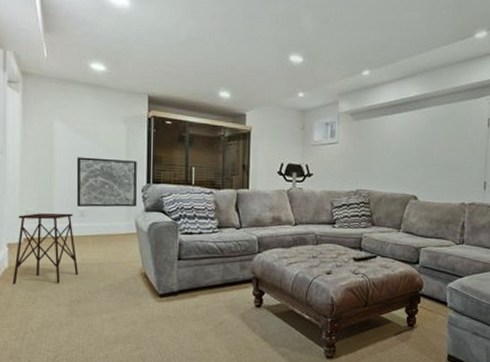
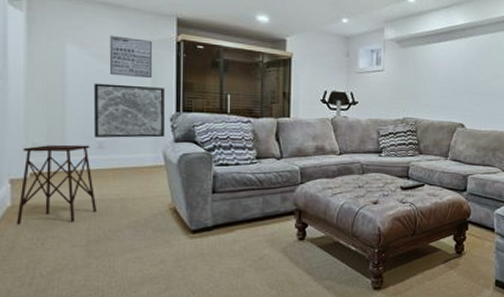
wall art: none [90,113,127,152] -> present [109,35,153,78]

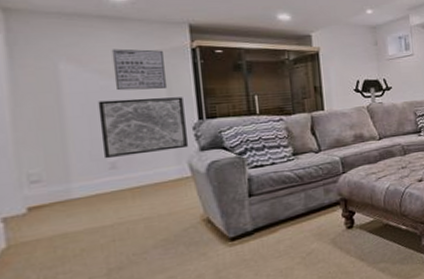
side table: present [16,144,97,225] -> none [15,167,117,267]

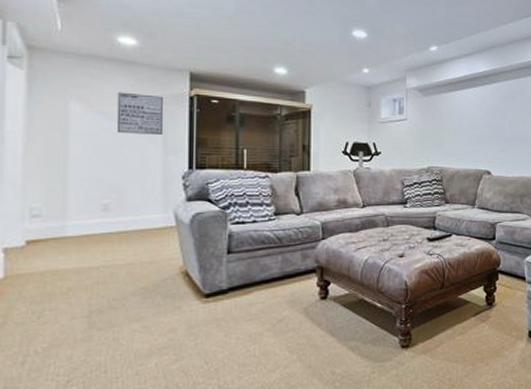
wall art: present [97,97,189,159] -> none [98,142,177,200]

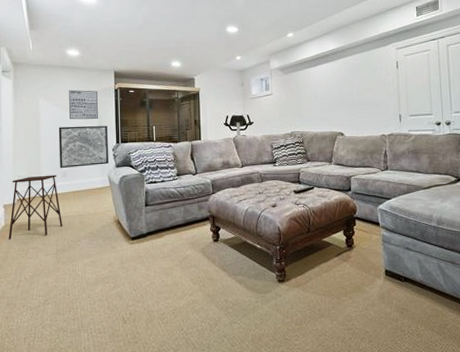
side table: none [9,208,101,298] -> present [8,174,63,240]
wall art: none [98,142,177,200] -> present [58,126,109,169]

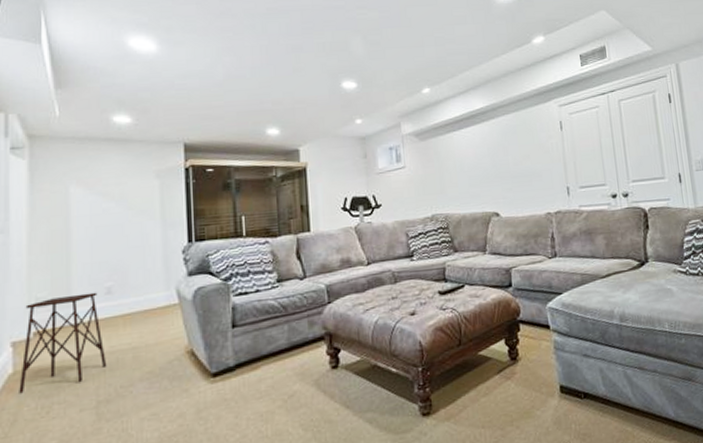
wall art: present [58,126,109,169] -> none [99,218,178,284]
wall art: present [68,89,99,120] -> none [115,170,162,213]

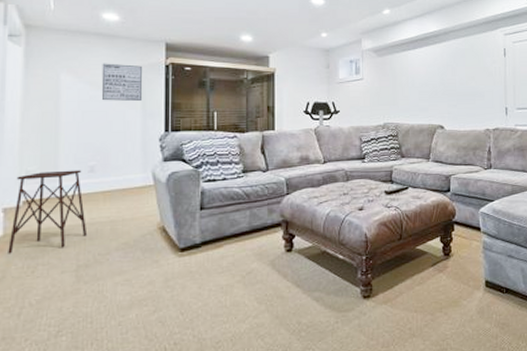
wall art: none [115,170,162,213] -> present [101,63,143,101]

